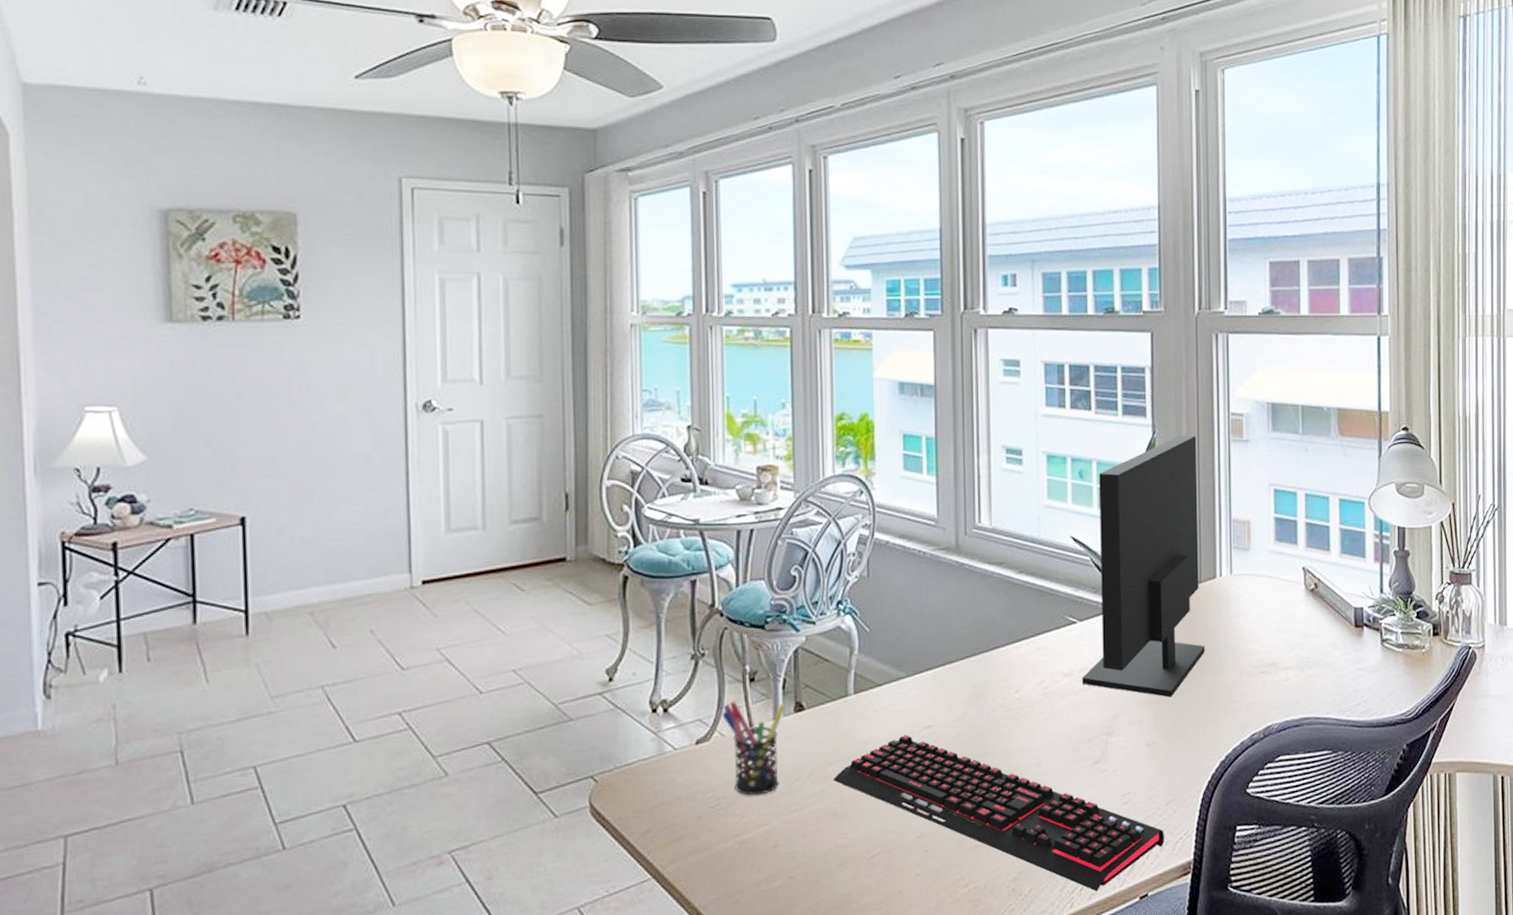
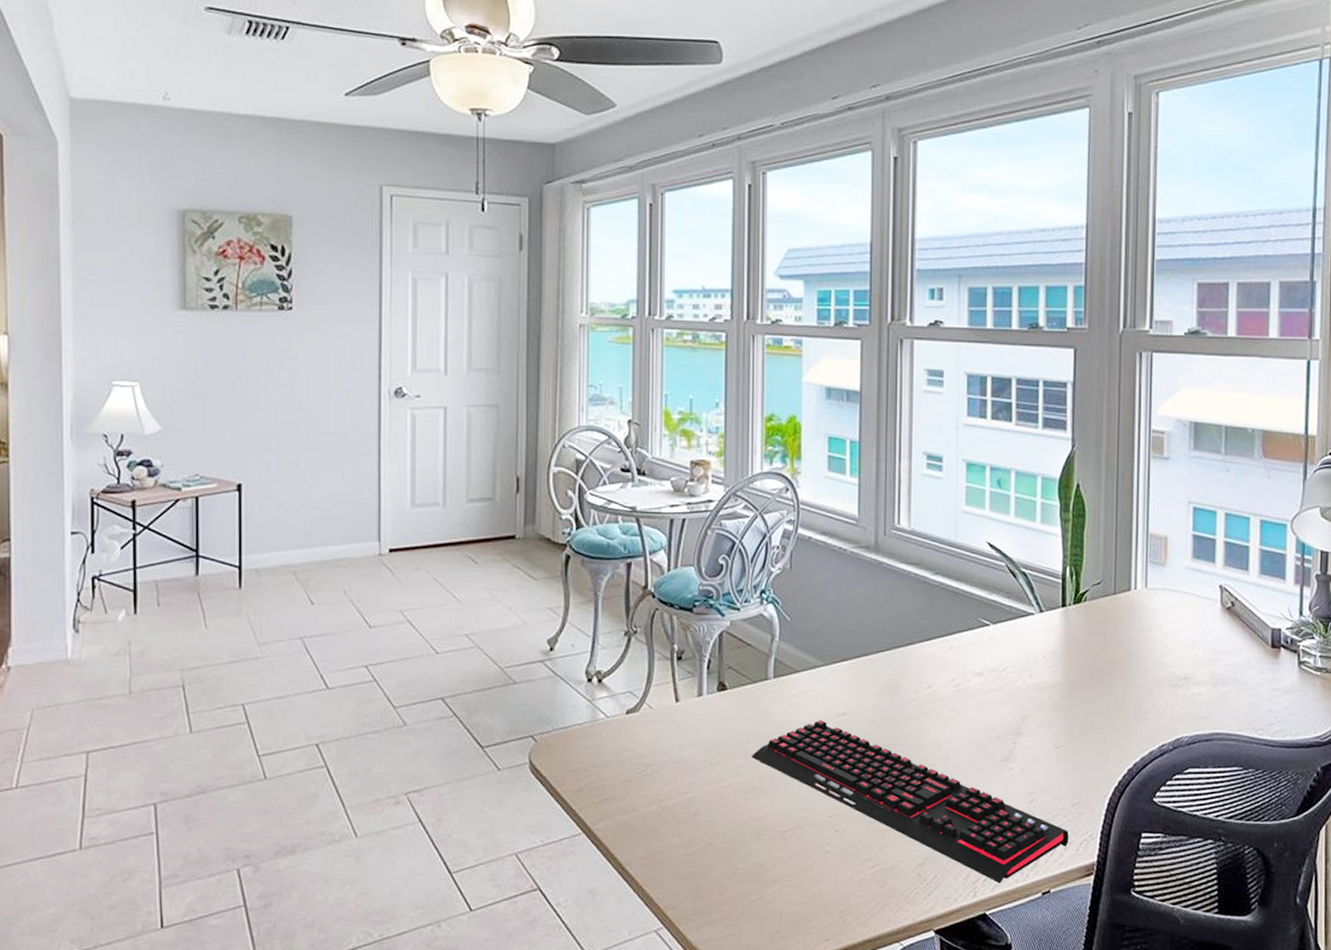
pen holder: present [722,701,786,796] -> none [651,676,710,765]
monitor: present [1081,434,1205,698] -> none [992,449,1117,703]

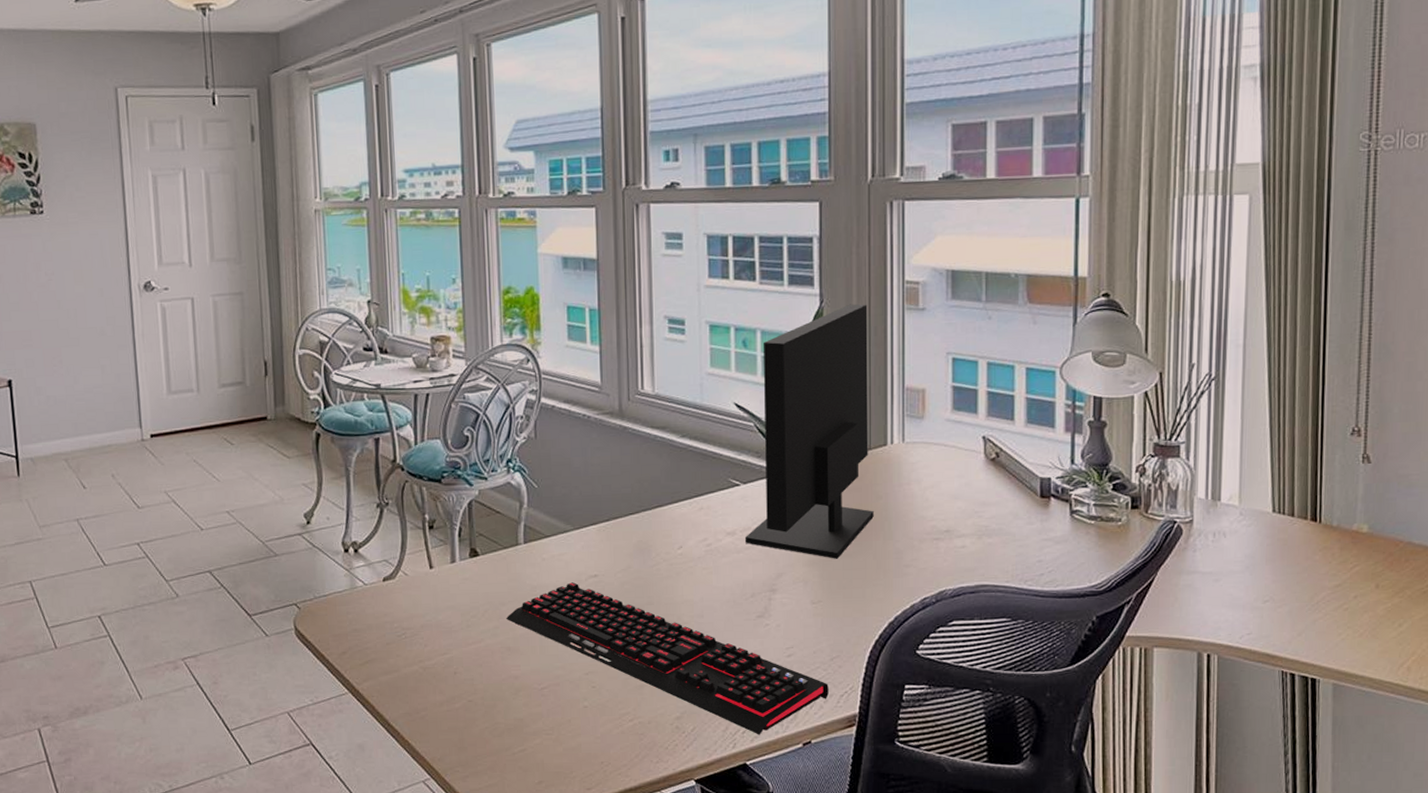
monitor: none [992,449,1117,703] -> present [744,303,874,559]

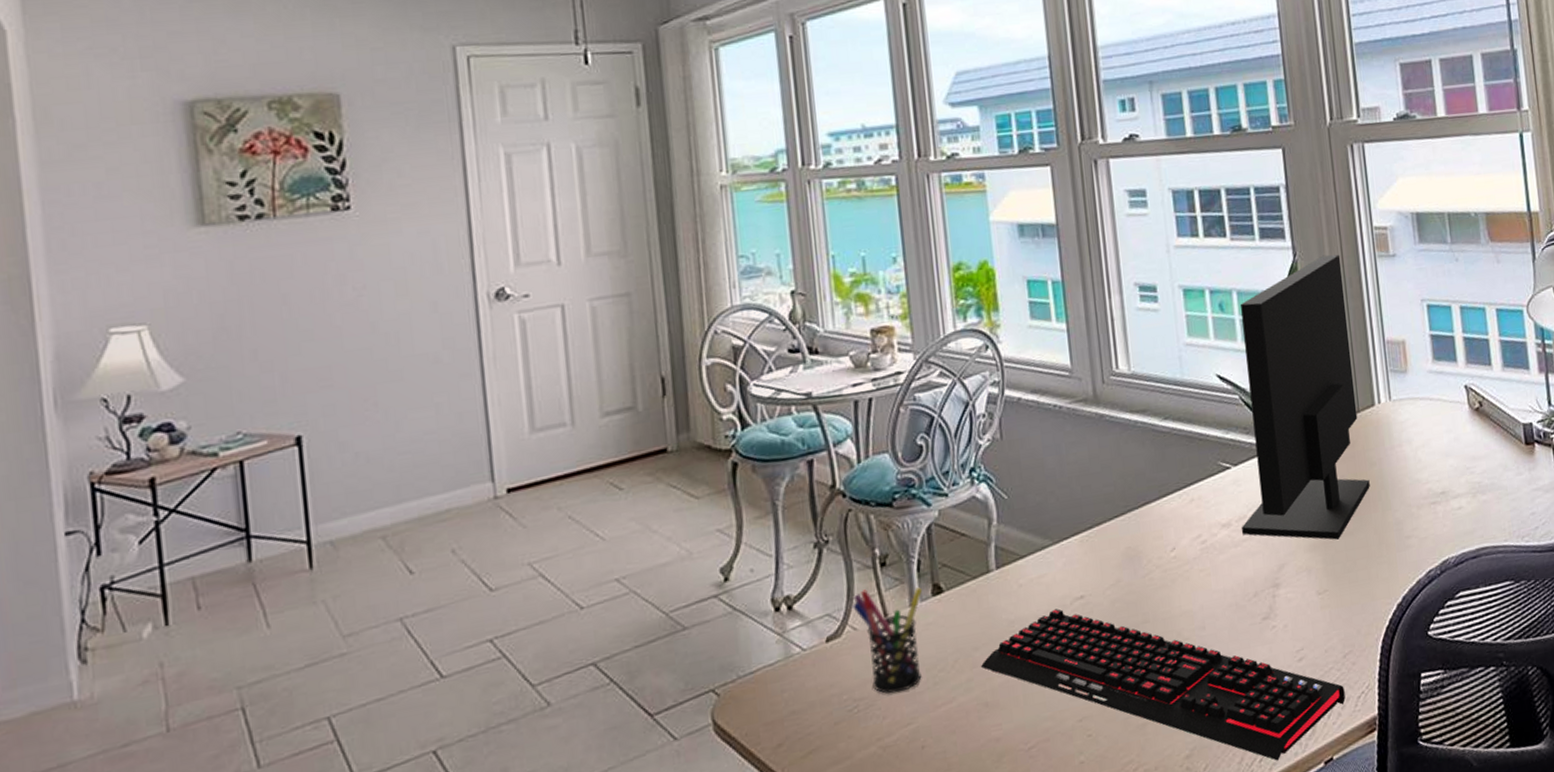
pen holder: none [405,545,462,628] -> present [852,587,923,694]

